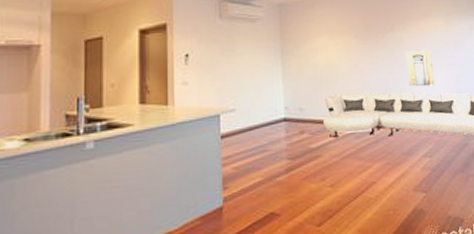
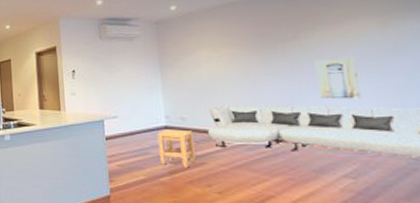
stool: none [276,121,311,163] -> present [157,129,195,168]

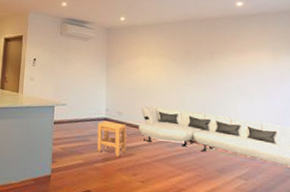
wall art: present [314,56,362,99] -> none [224,78,255,114]

